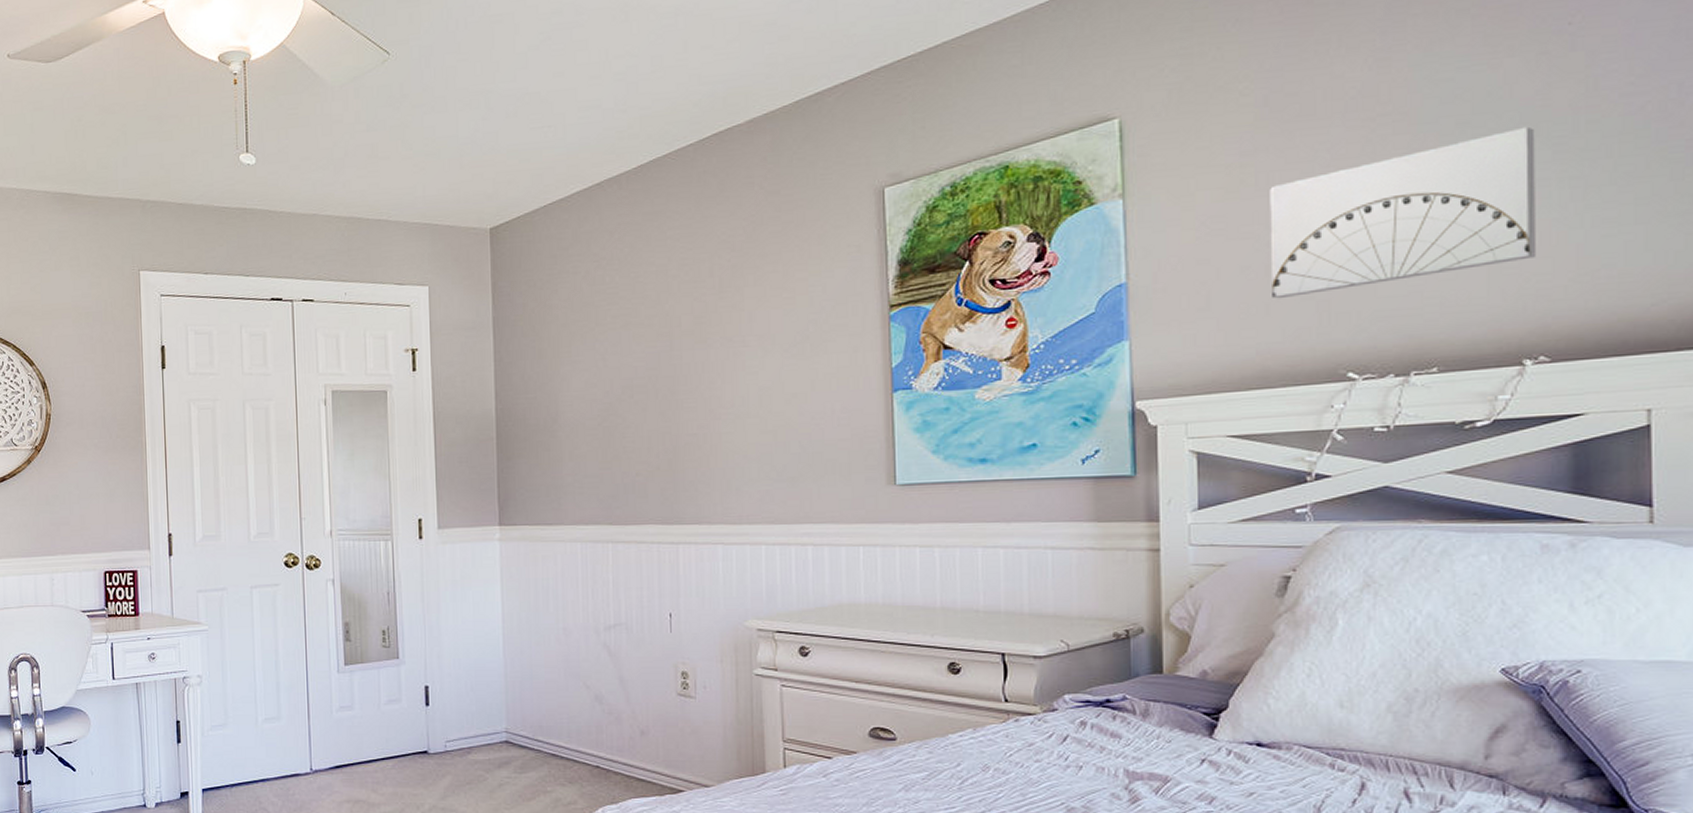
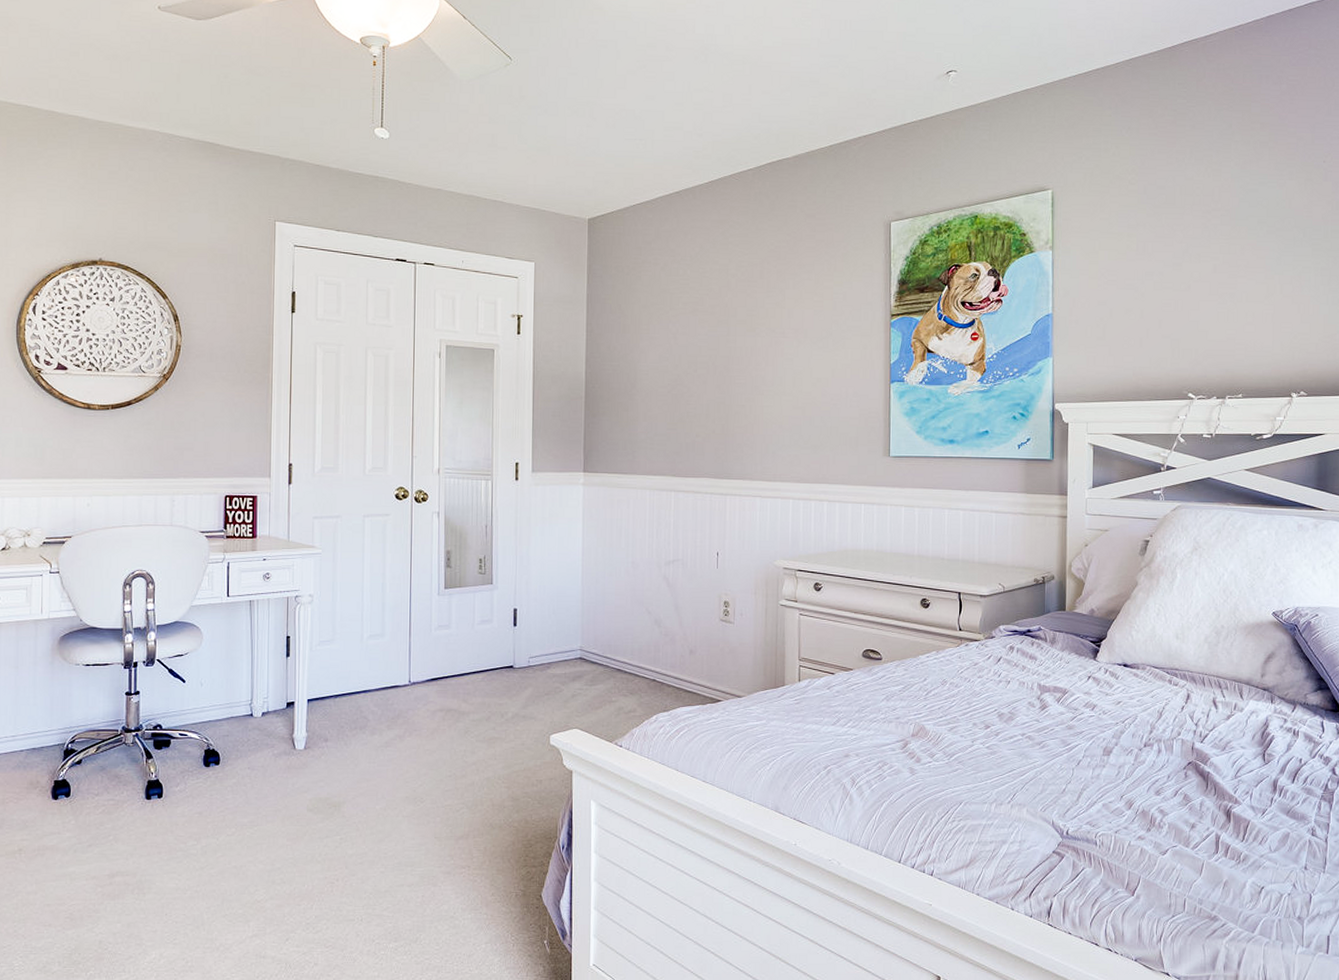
wall art: present [1270,126,1535,299] -> none [1144,229,1303,336]

